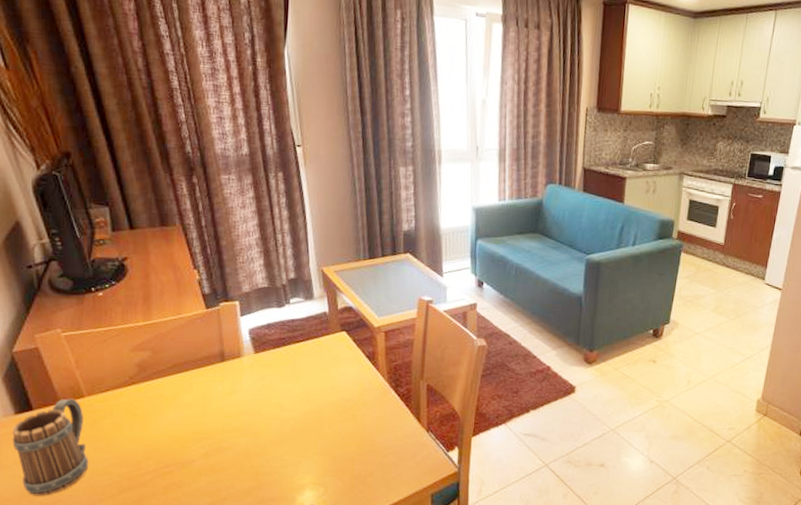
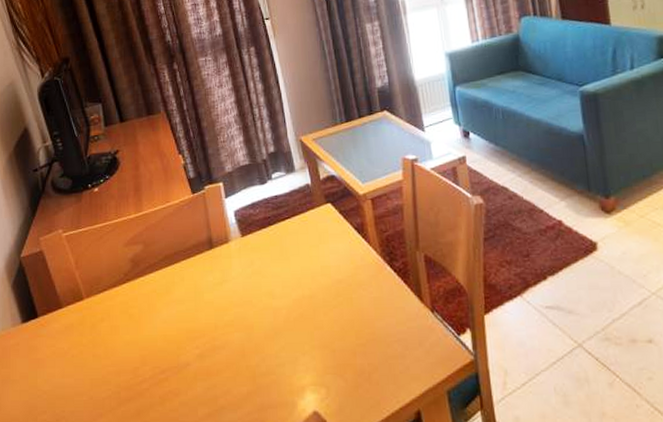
mug: present [12,398,89,496] -> none [19,302,89,413]

